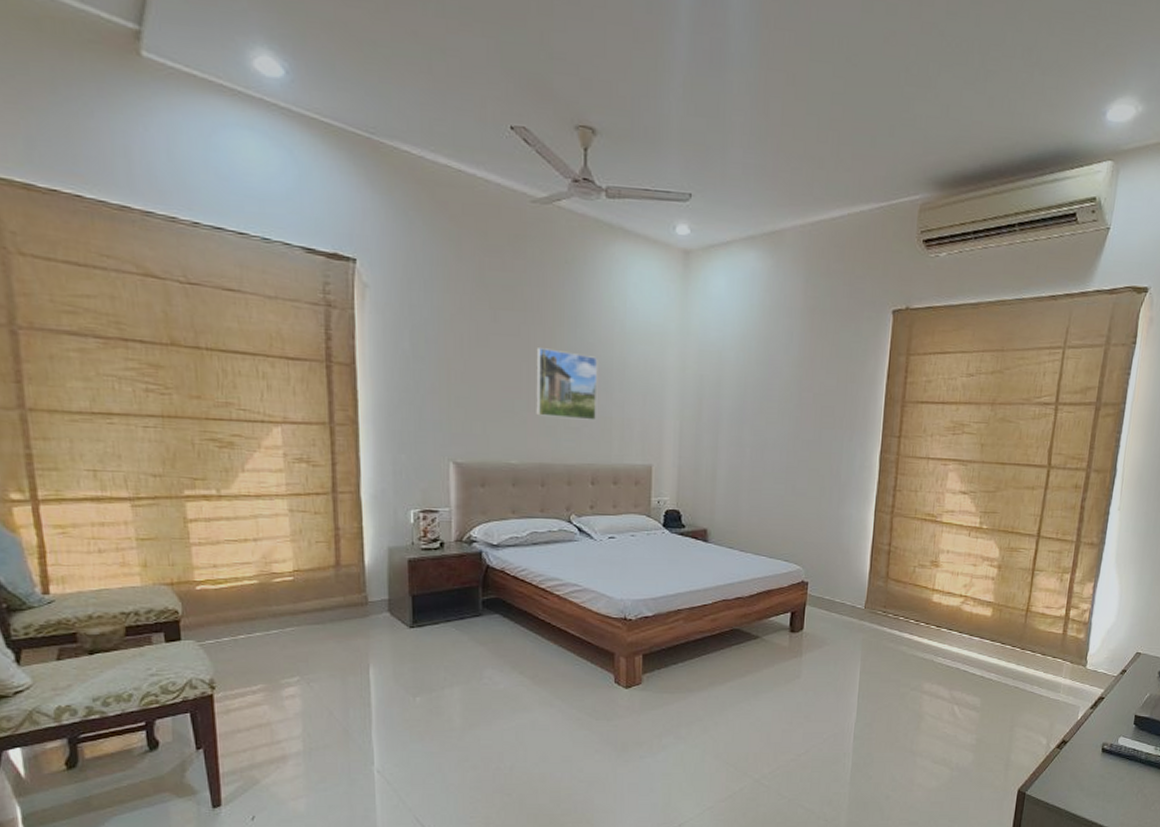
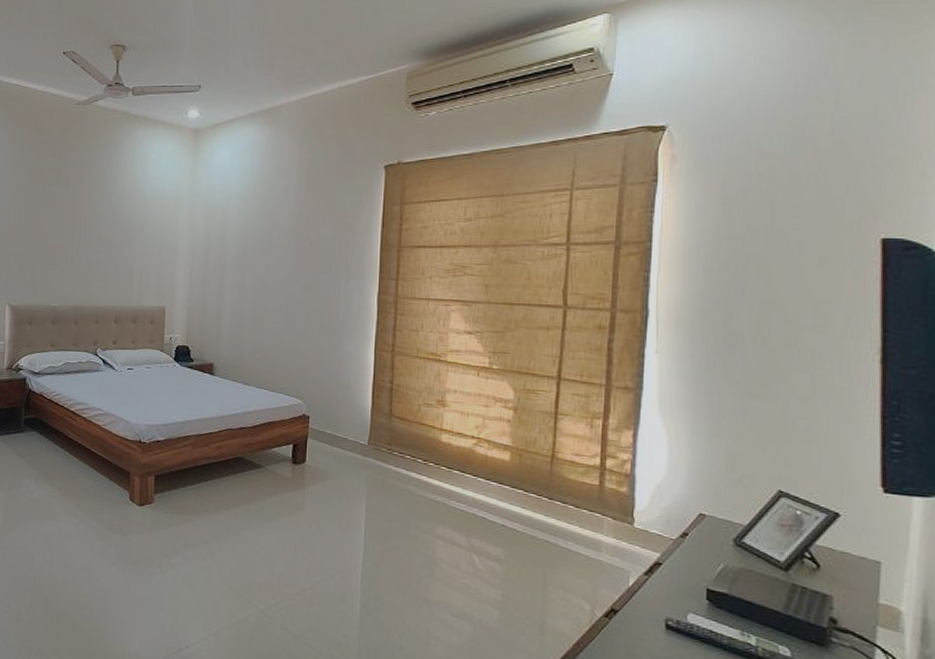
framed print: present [536,348,598,420] -> none [73,214,123,270]

